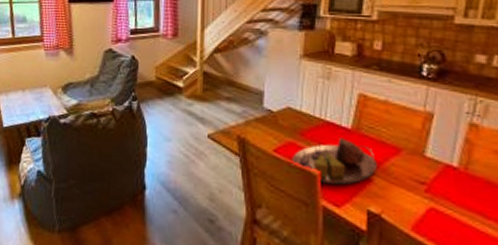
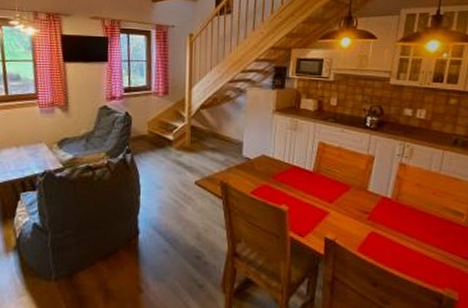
serving tray: present [290,138,378,185] -> none [265,179,333,218]

